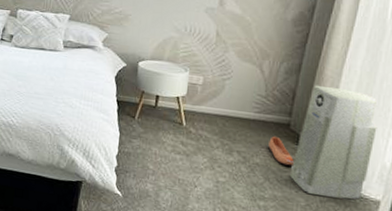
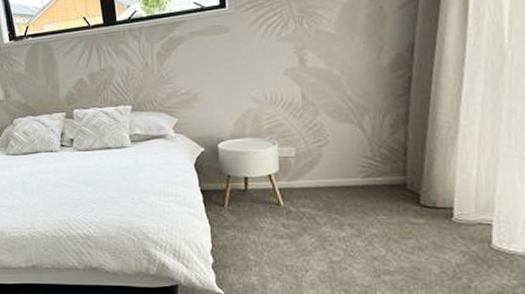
shoe: present [268,136,294,166] -> none [384,200,418,231]
air purifier: present [289,85,377,200] -> none [415,132,513,260]

